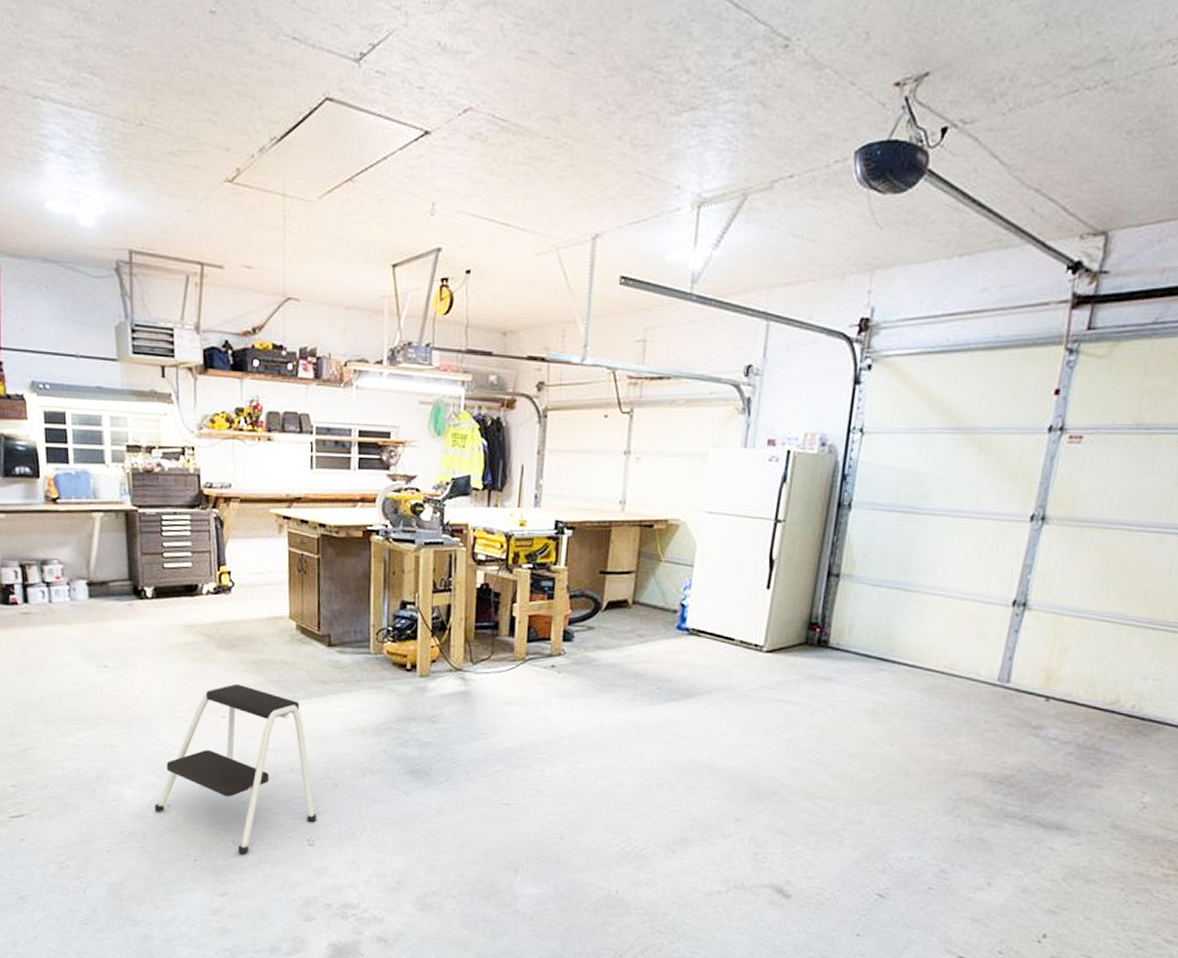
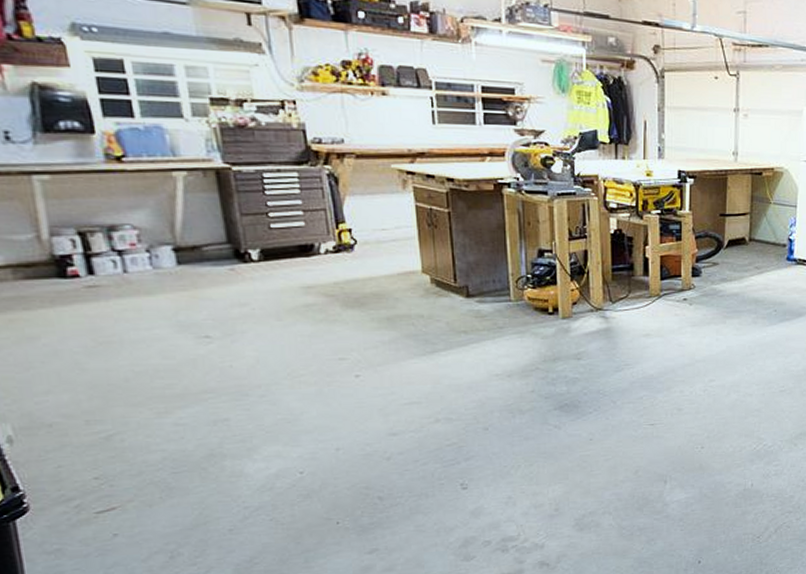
step stool: present [154,683,317,855] -> none [284,341,468,509]

